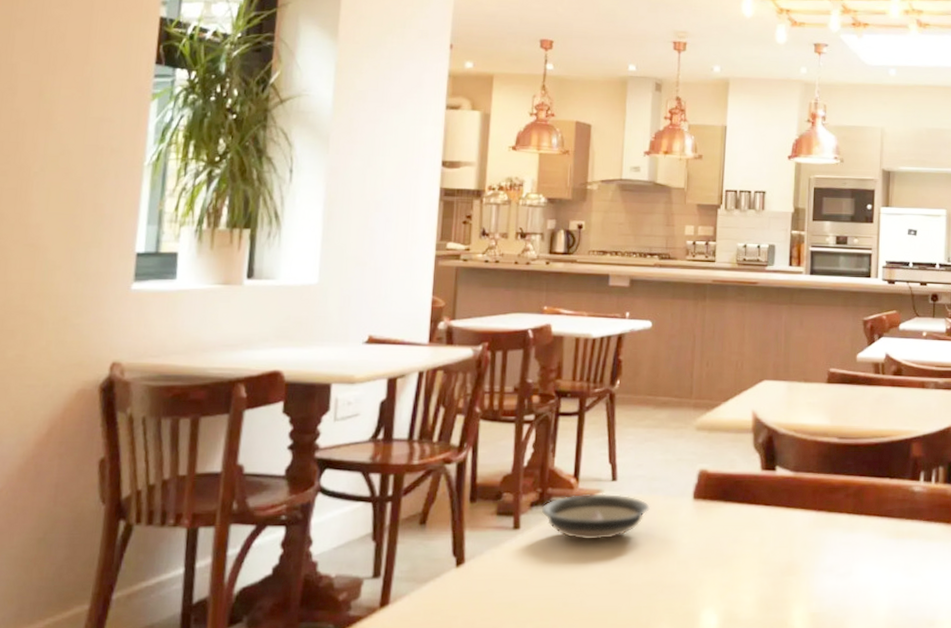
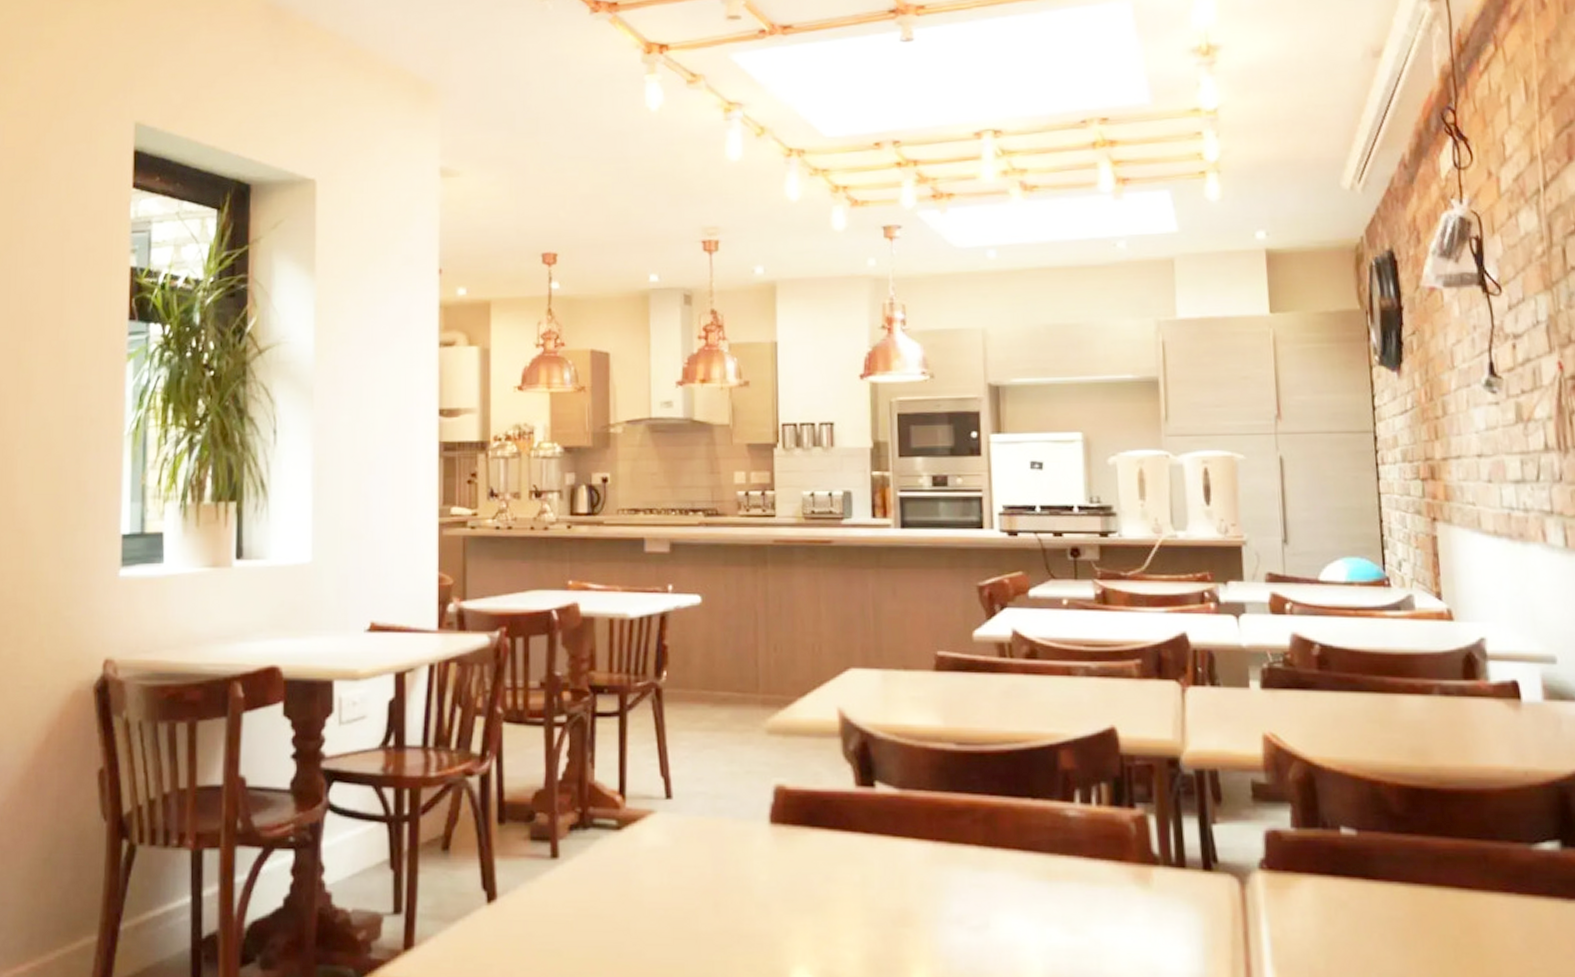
saucer: present [542,493,651,540] -> none [584,814,717,874]

